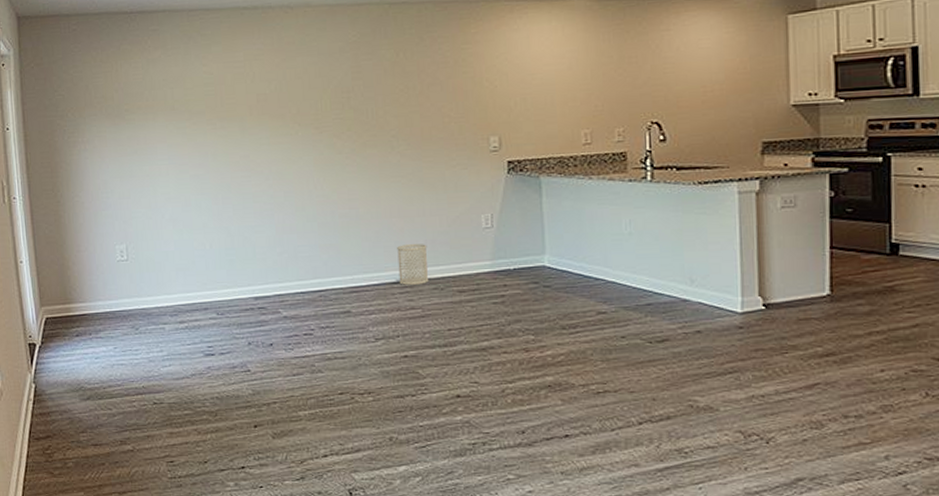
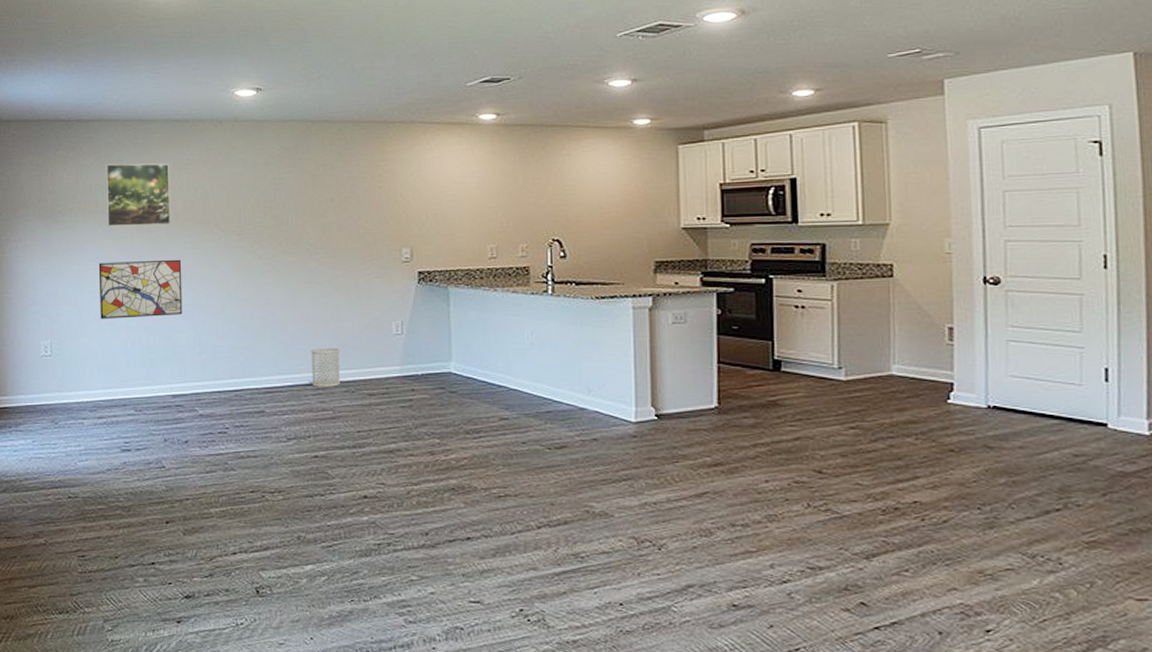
wall art: none [171,156,261,221] -> present [98,259,183,319]
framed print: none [173,55,245,124] -> present [106,163,171,226]

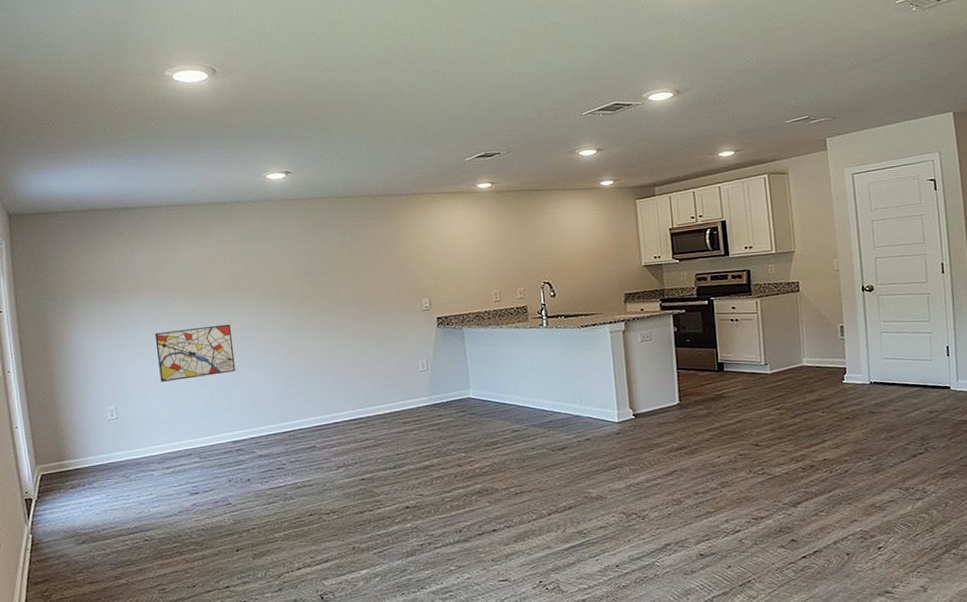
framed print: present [106,163,171,226] -> none [153,242,219,300]
wastebasket: present [311,348,341,387] -> none [352,387,379,421]

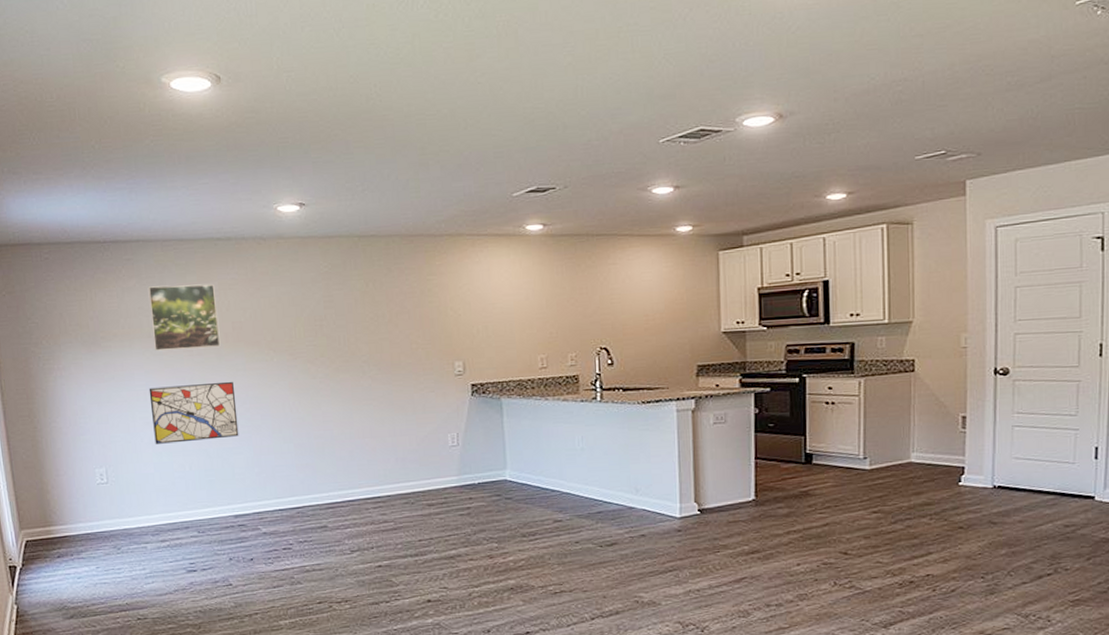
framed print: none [153,242,219,300] -> present [147,284,221,351]

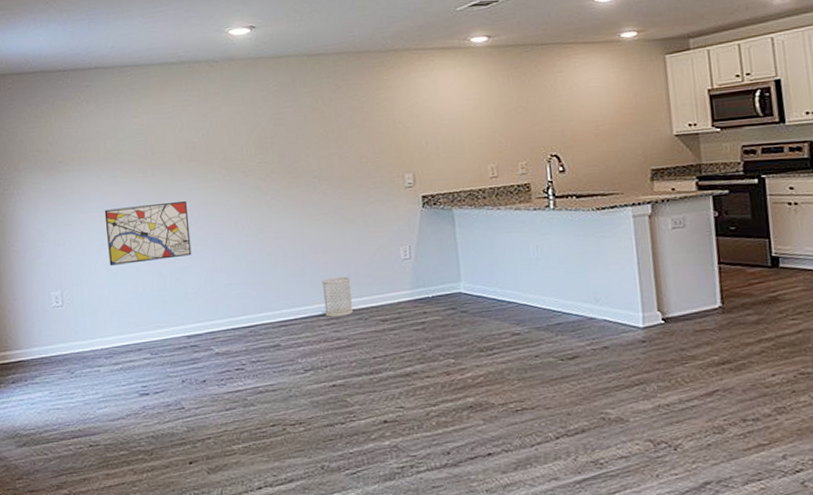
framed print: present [147,284,221,351] -> none [105,107,174,173]
wastebasket: none [370,462,401,500] -> present [322,277,354,317]

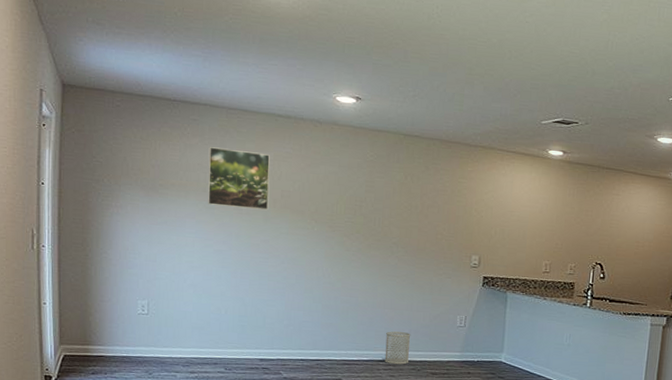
wall art: present [104,200,192,266] -> none [197,236,276,291]
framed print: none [105,107,174,173] -> present [208,147,270,210]

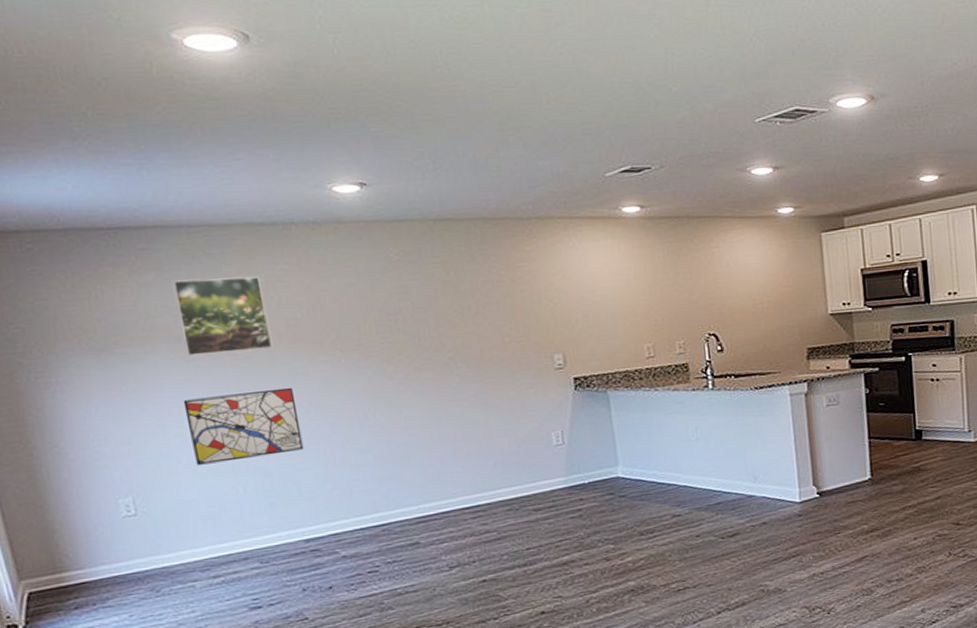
wall art: none [197,236,276,291] -> present [183,387,304,465]
wastebasket: present [384,331,411,365] -> none [465,466,503,510]

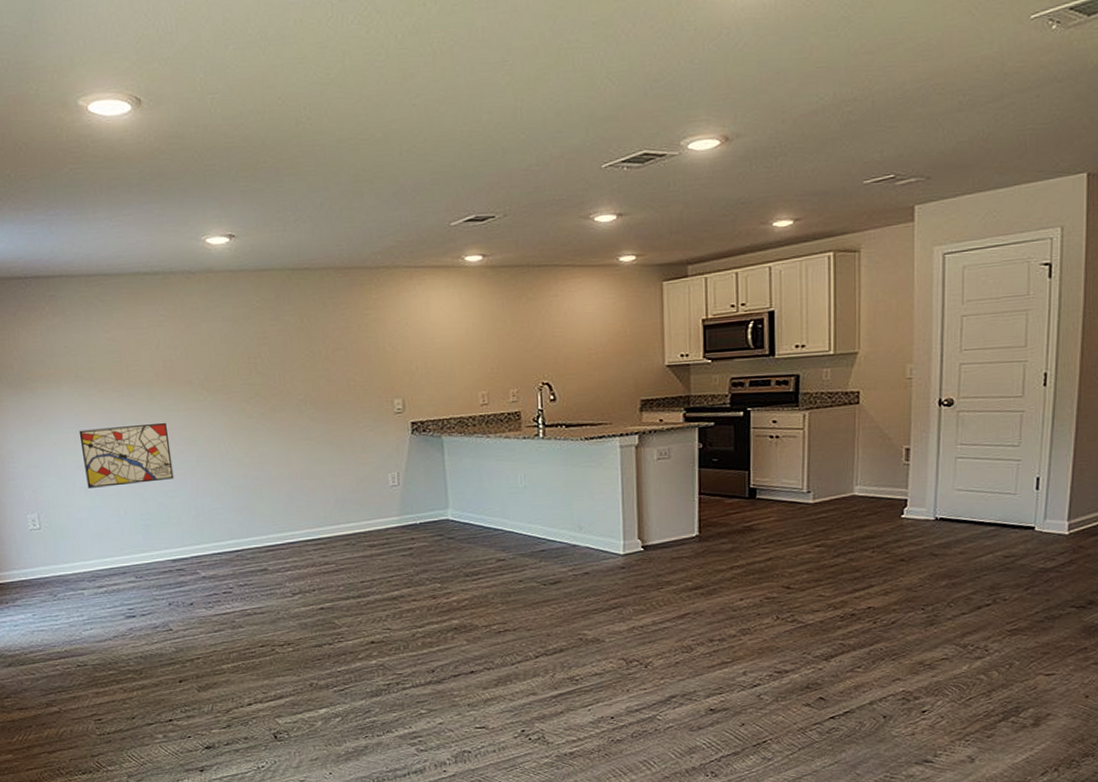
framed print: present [172,276,273,356] -> none [73,321,152,392]

